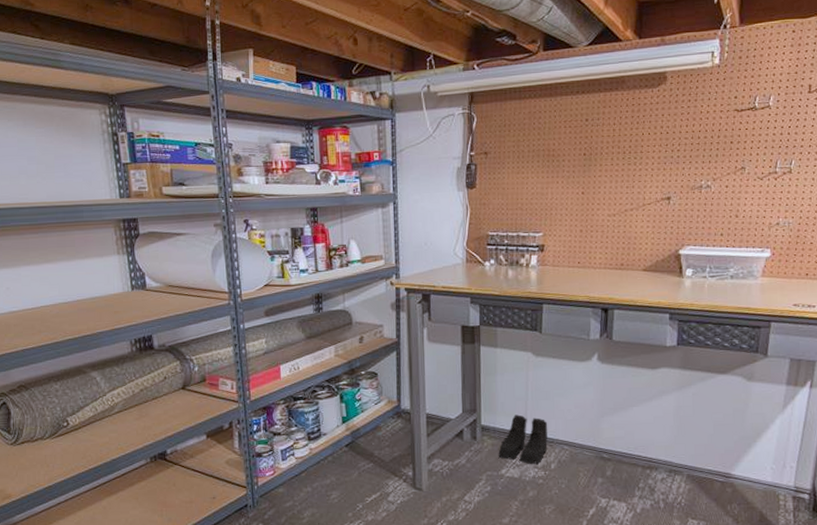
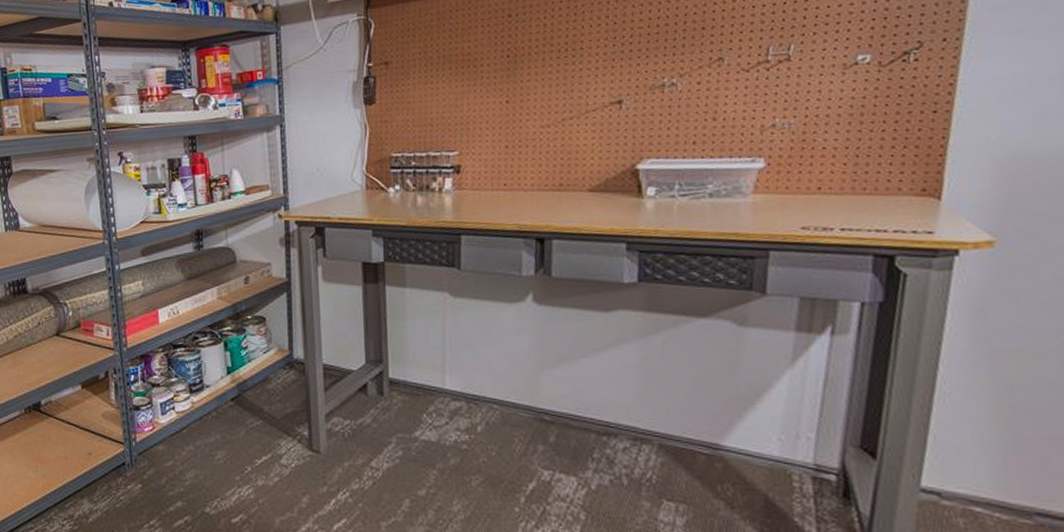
boots: present [498,414,548,465] -> none [410,366,472,427]

